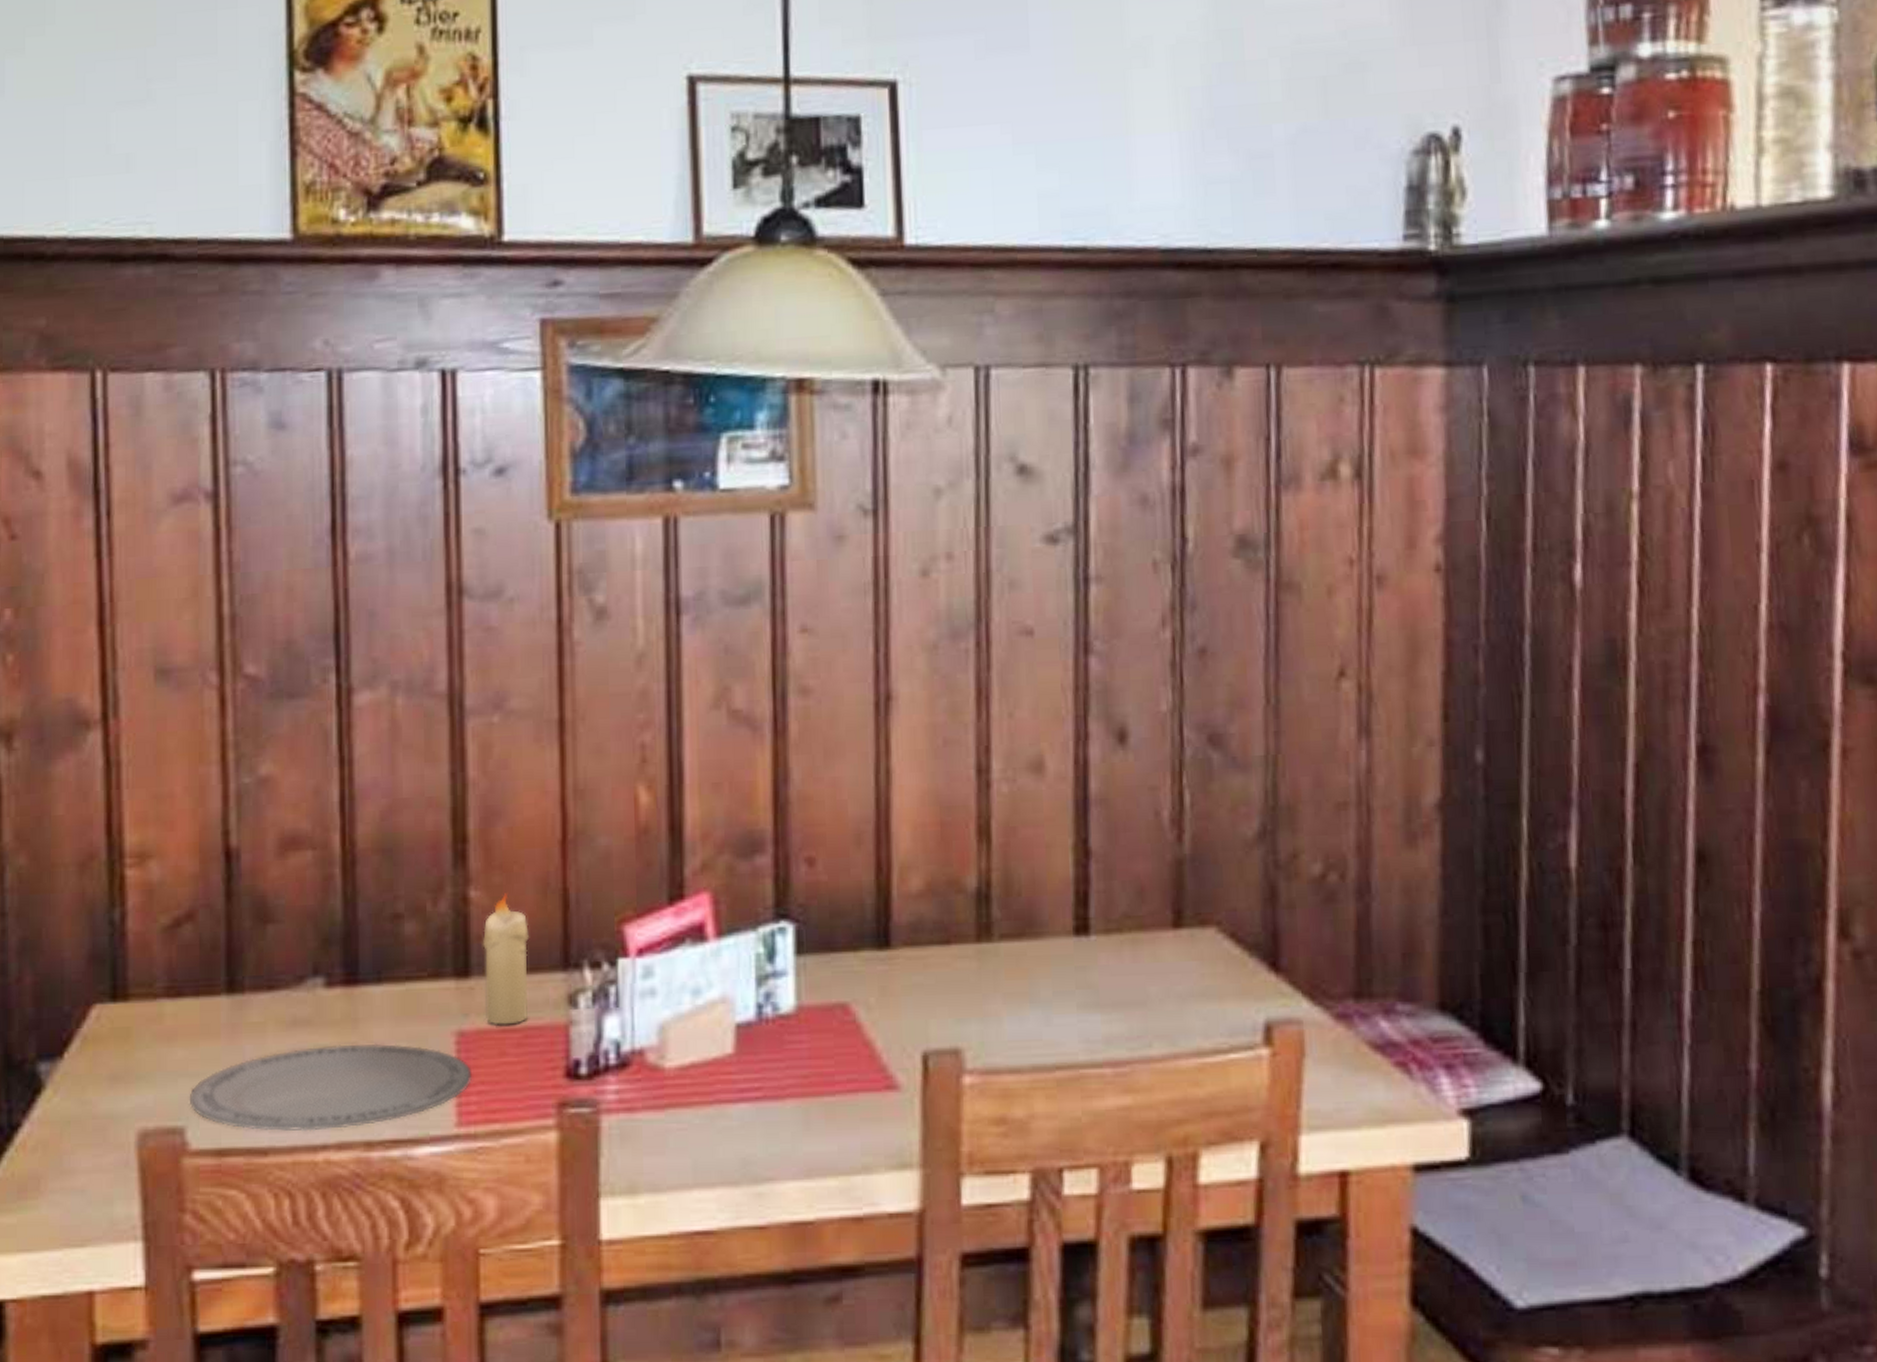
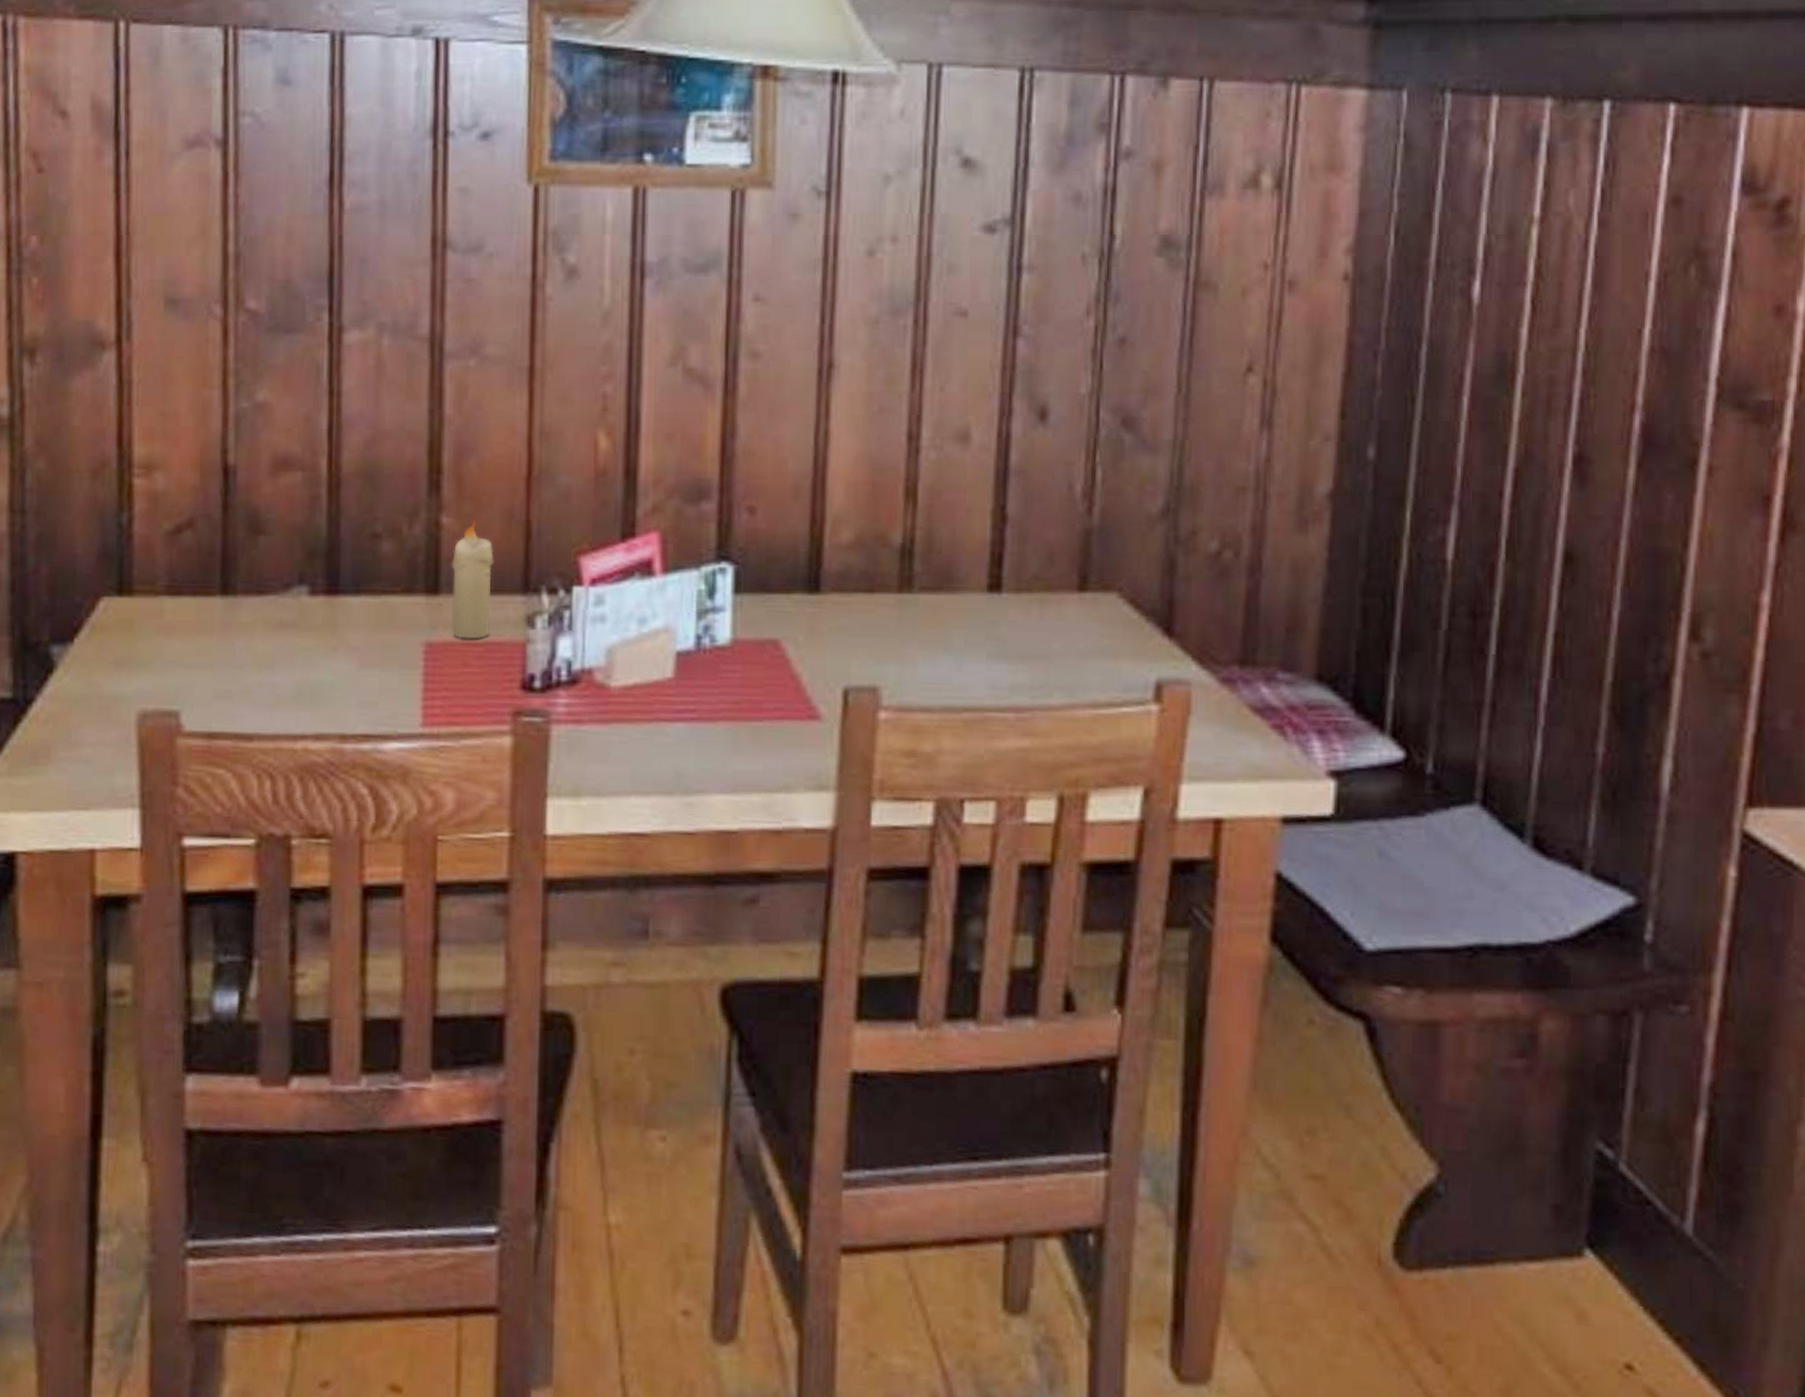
plate: present [190,1043,472,1132] -> none [185,647,437,722]

